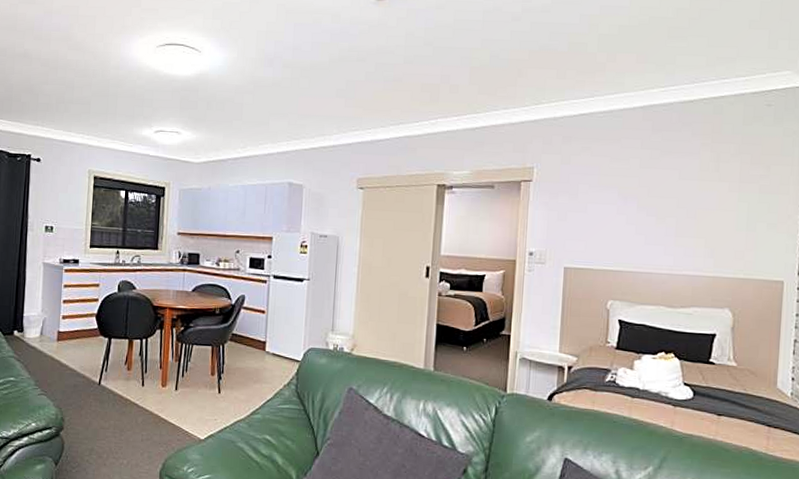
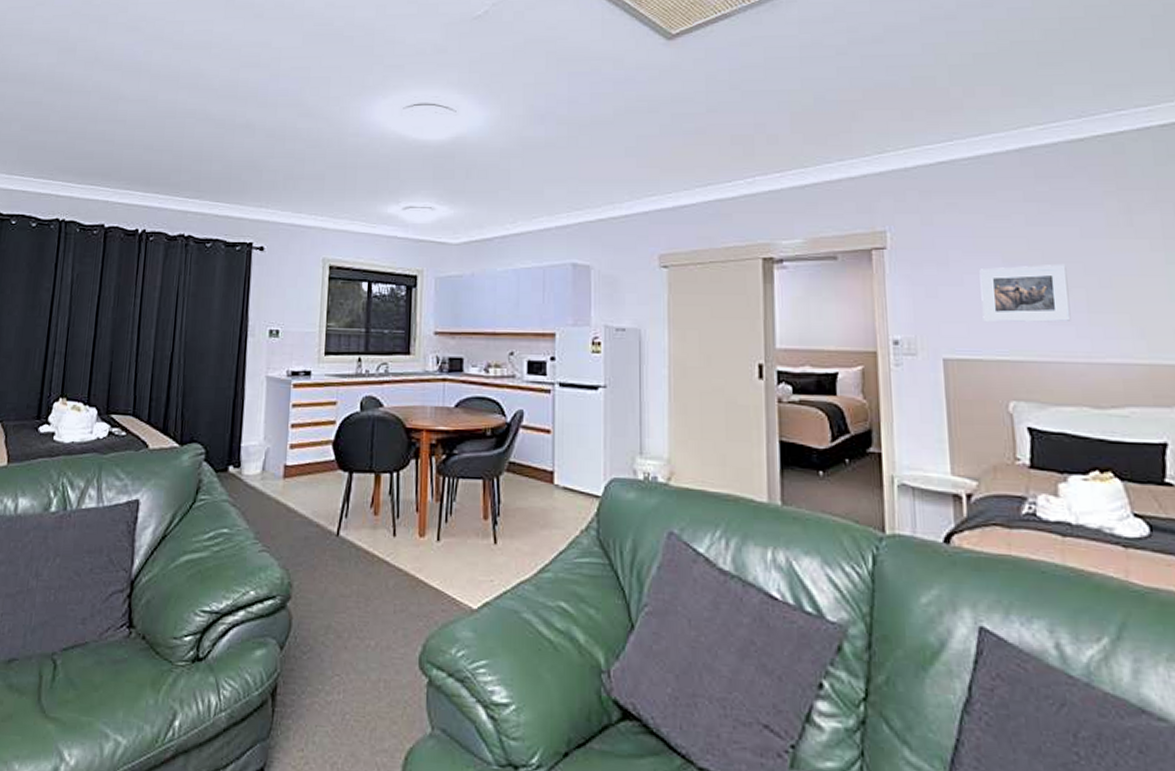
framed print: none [598,198,665,243] -> present [979,263,1071,323]

